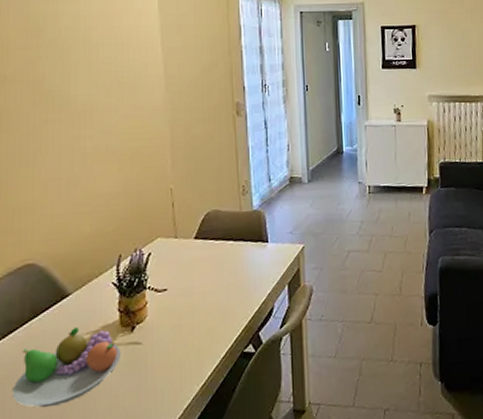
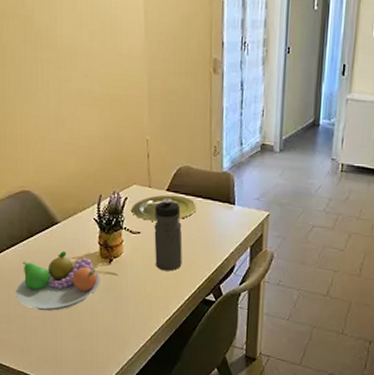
plate: none [156,242,229,275] -> present [131,194,197,221]
water bottle: none [182,247,215,329] -> present [154,199,183,272]

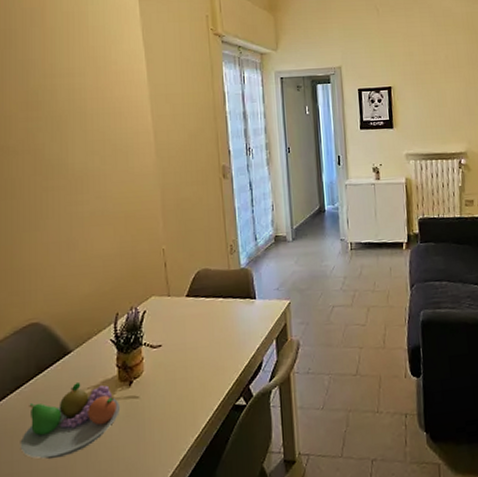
plate: present [131,194,197,221] -> none [151,299,219,332]
water bottle: present [154,199,183,272] -> none [175,304,208,383]

